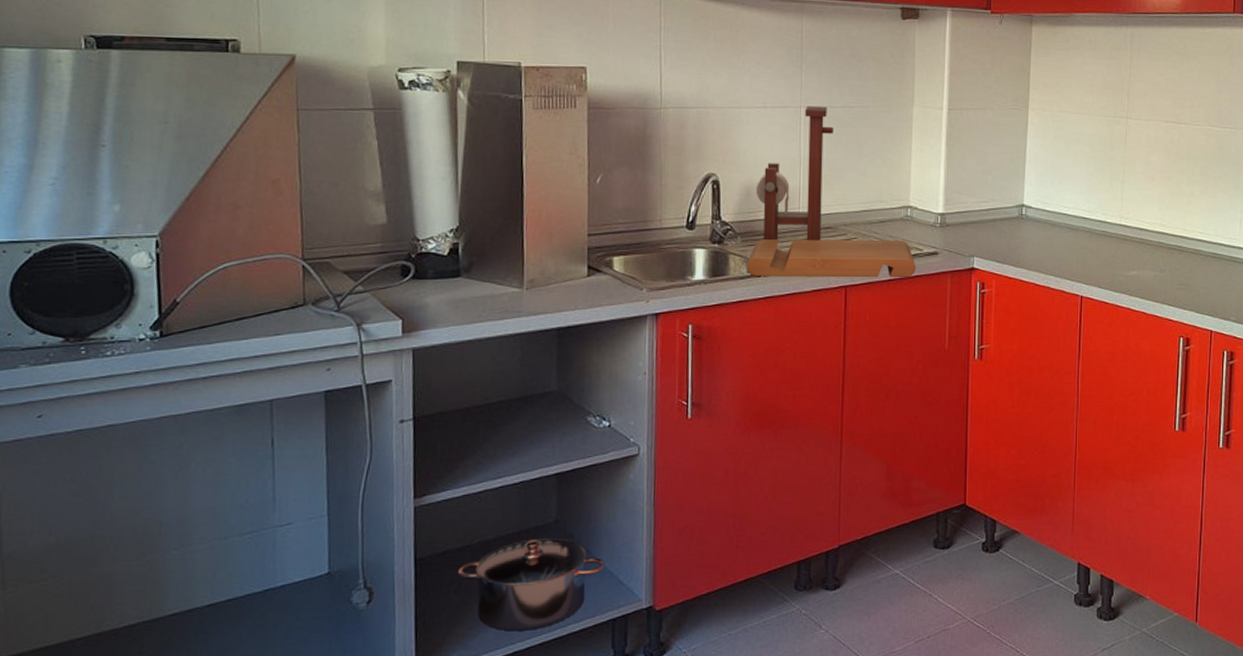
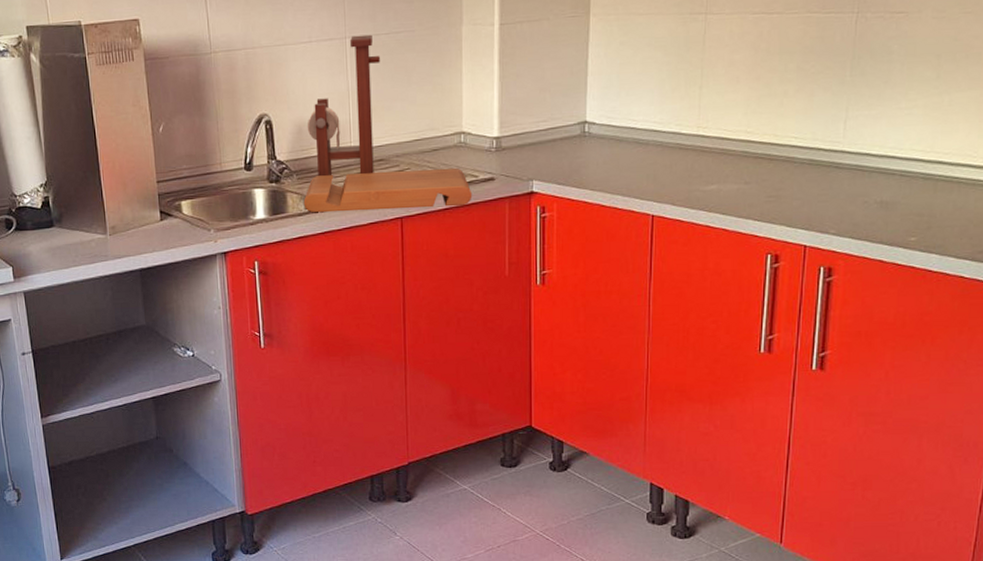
cooking pot: present [457,538,606,632] -> none [82,452,202,528]

